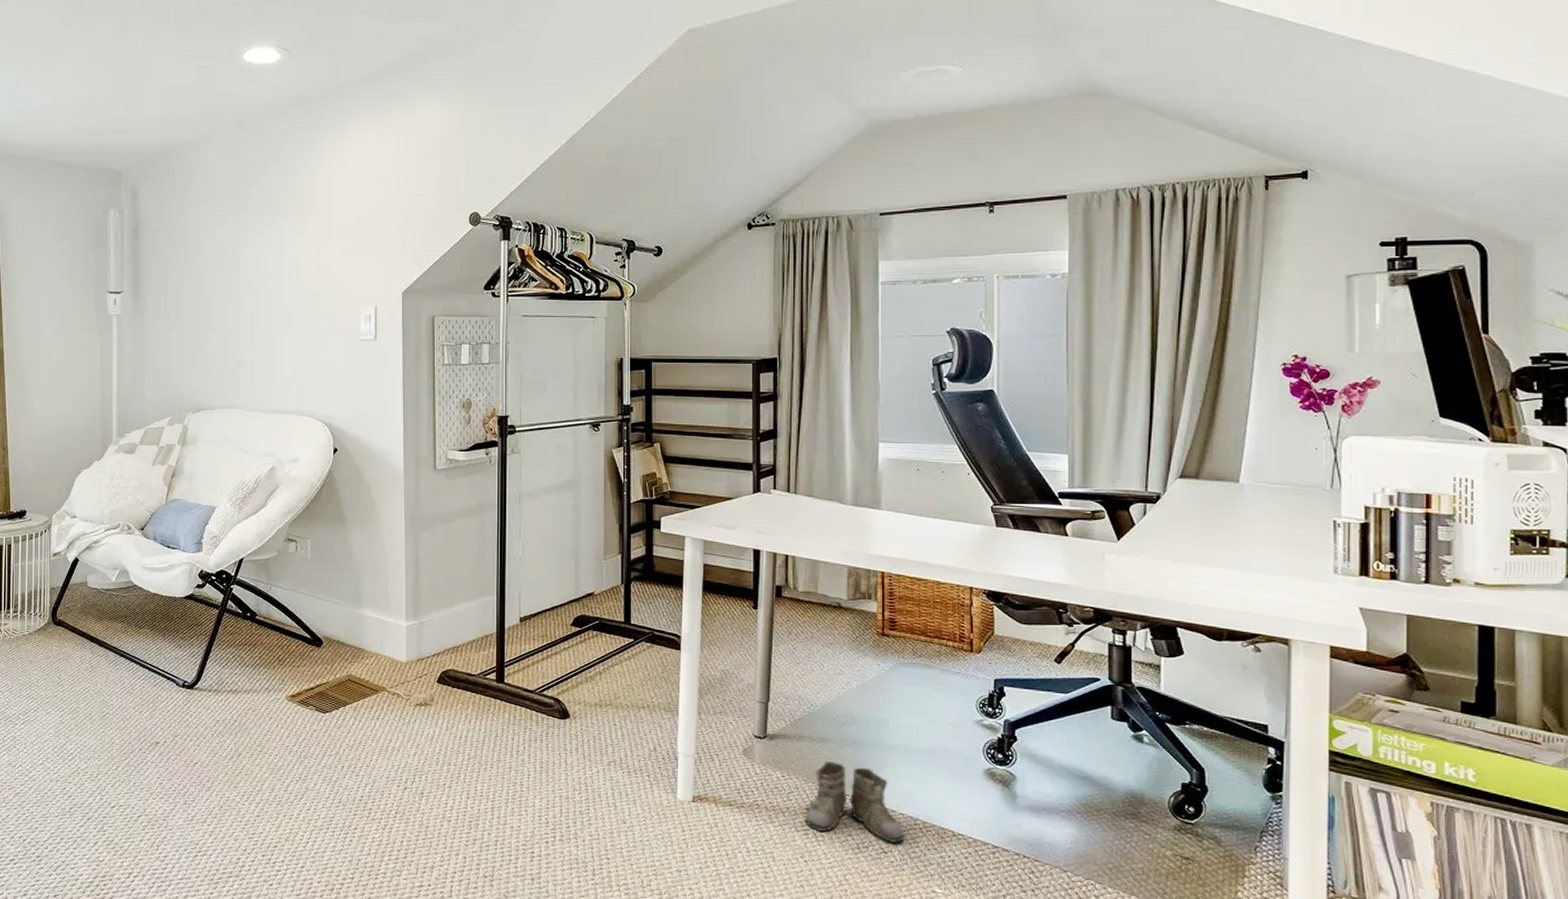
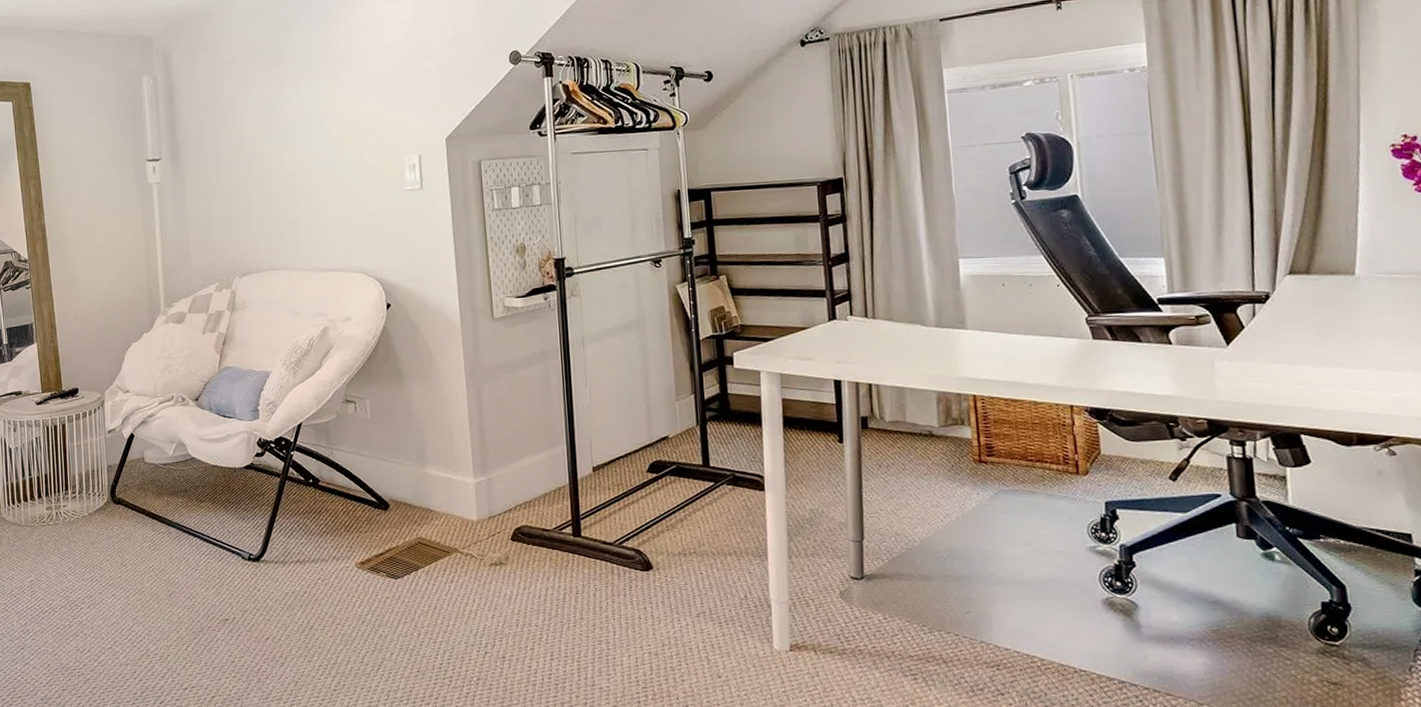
boots: present [801,760,906,843] -> none [907,599,1023,683]

